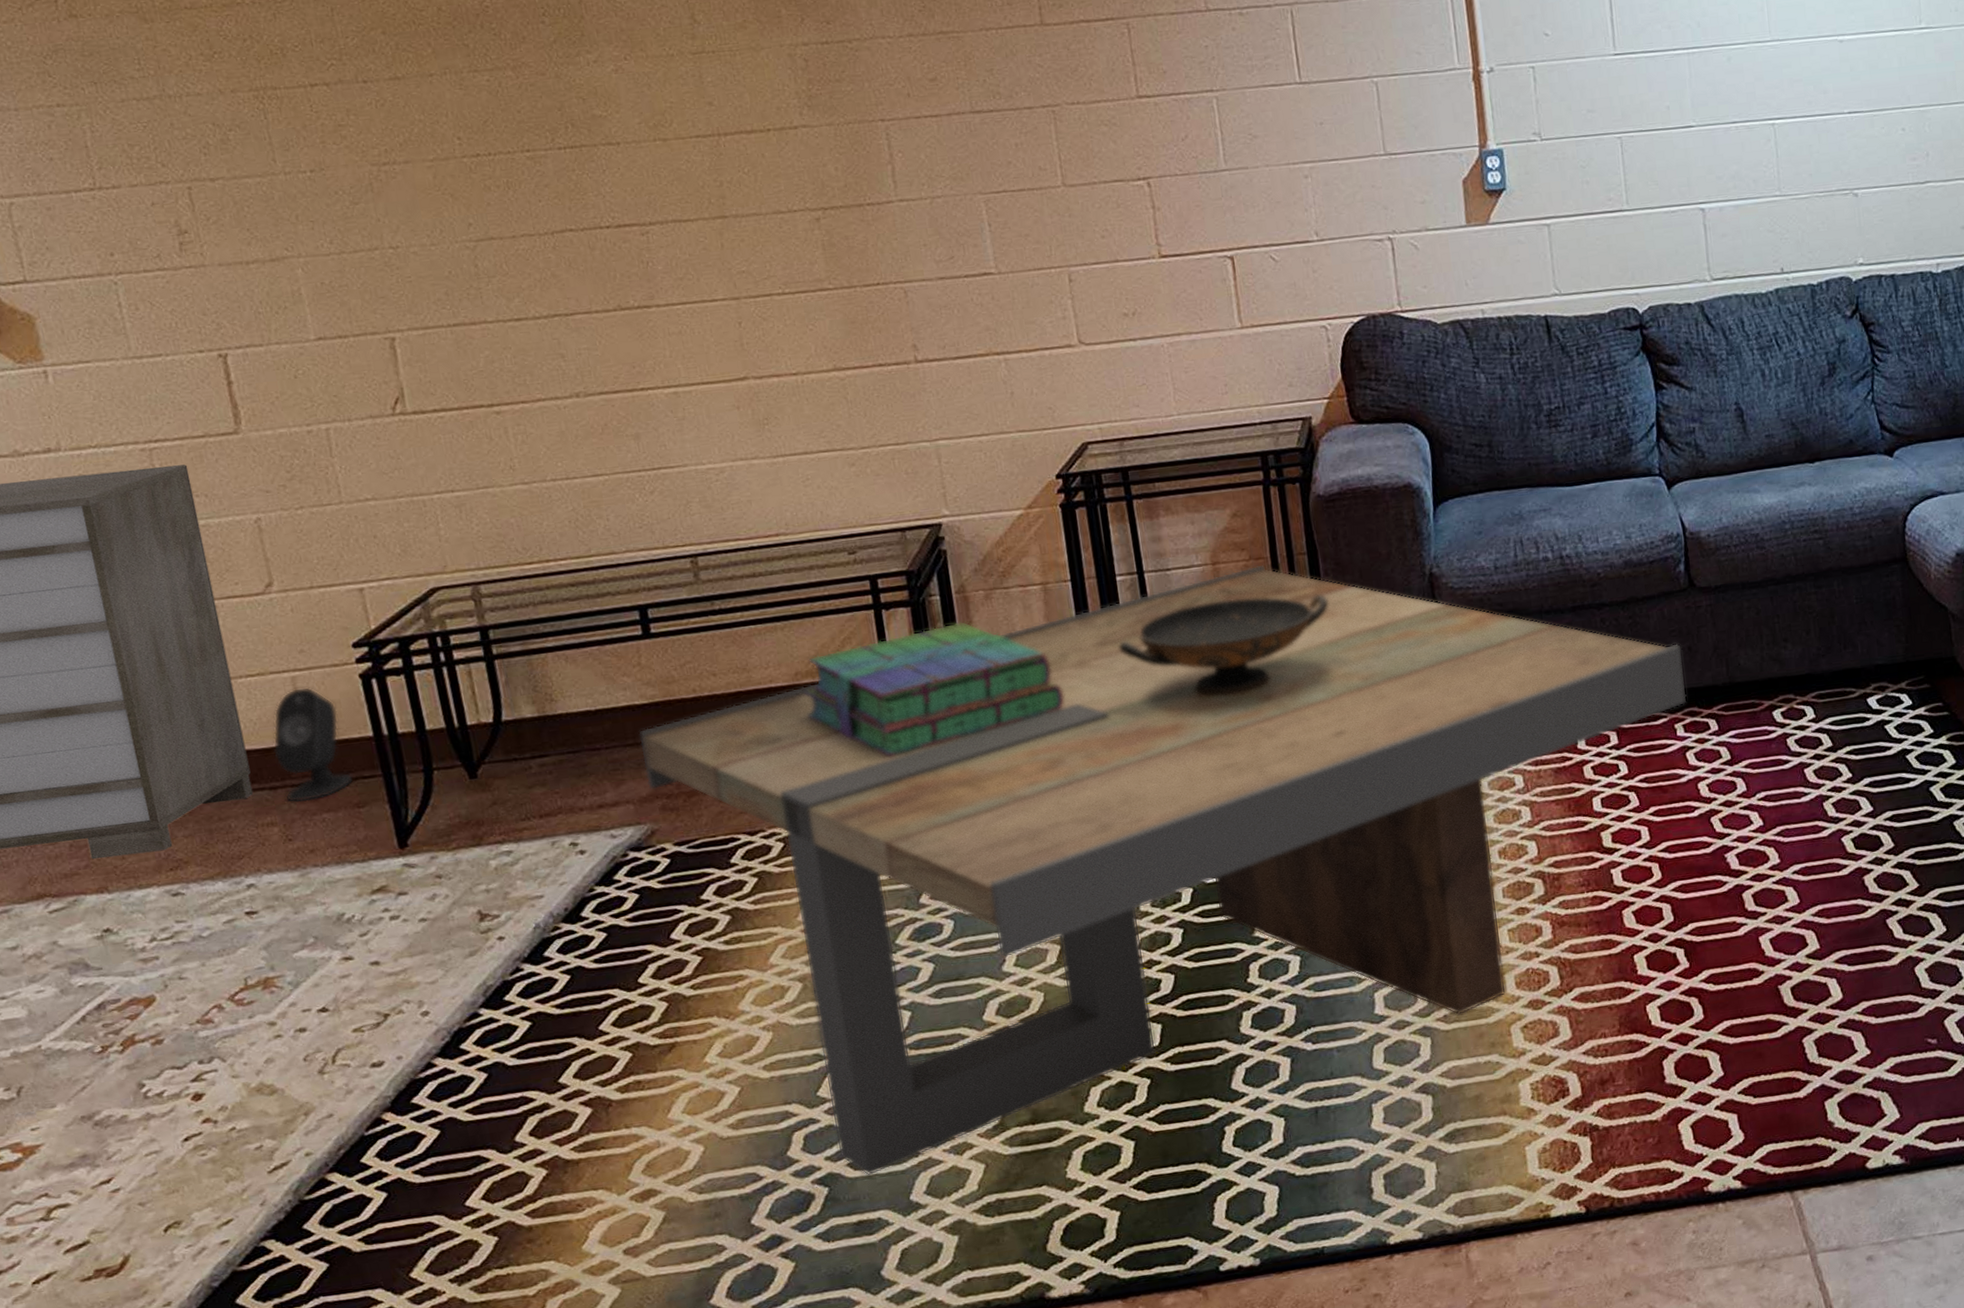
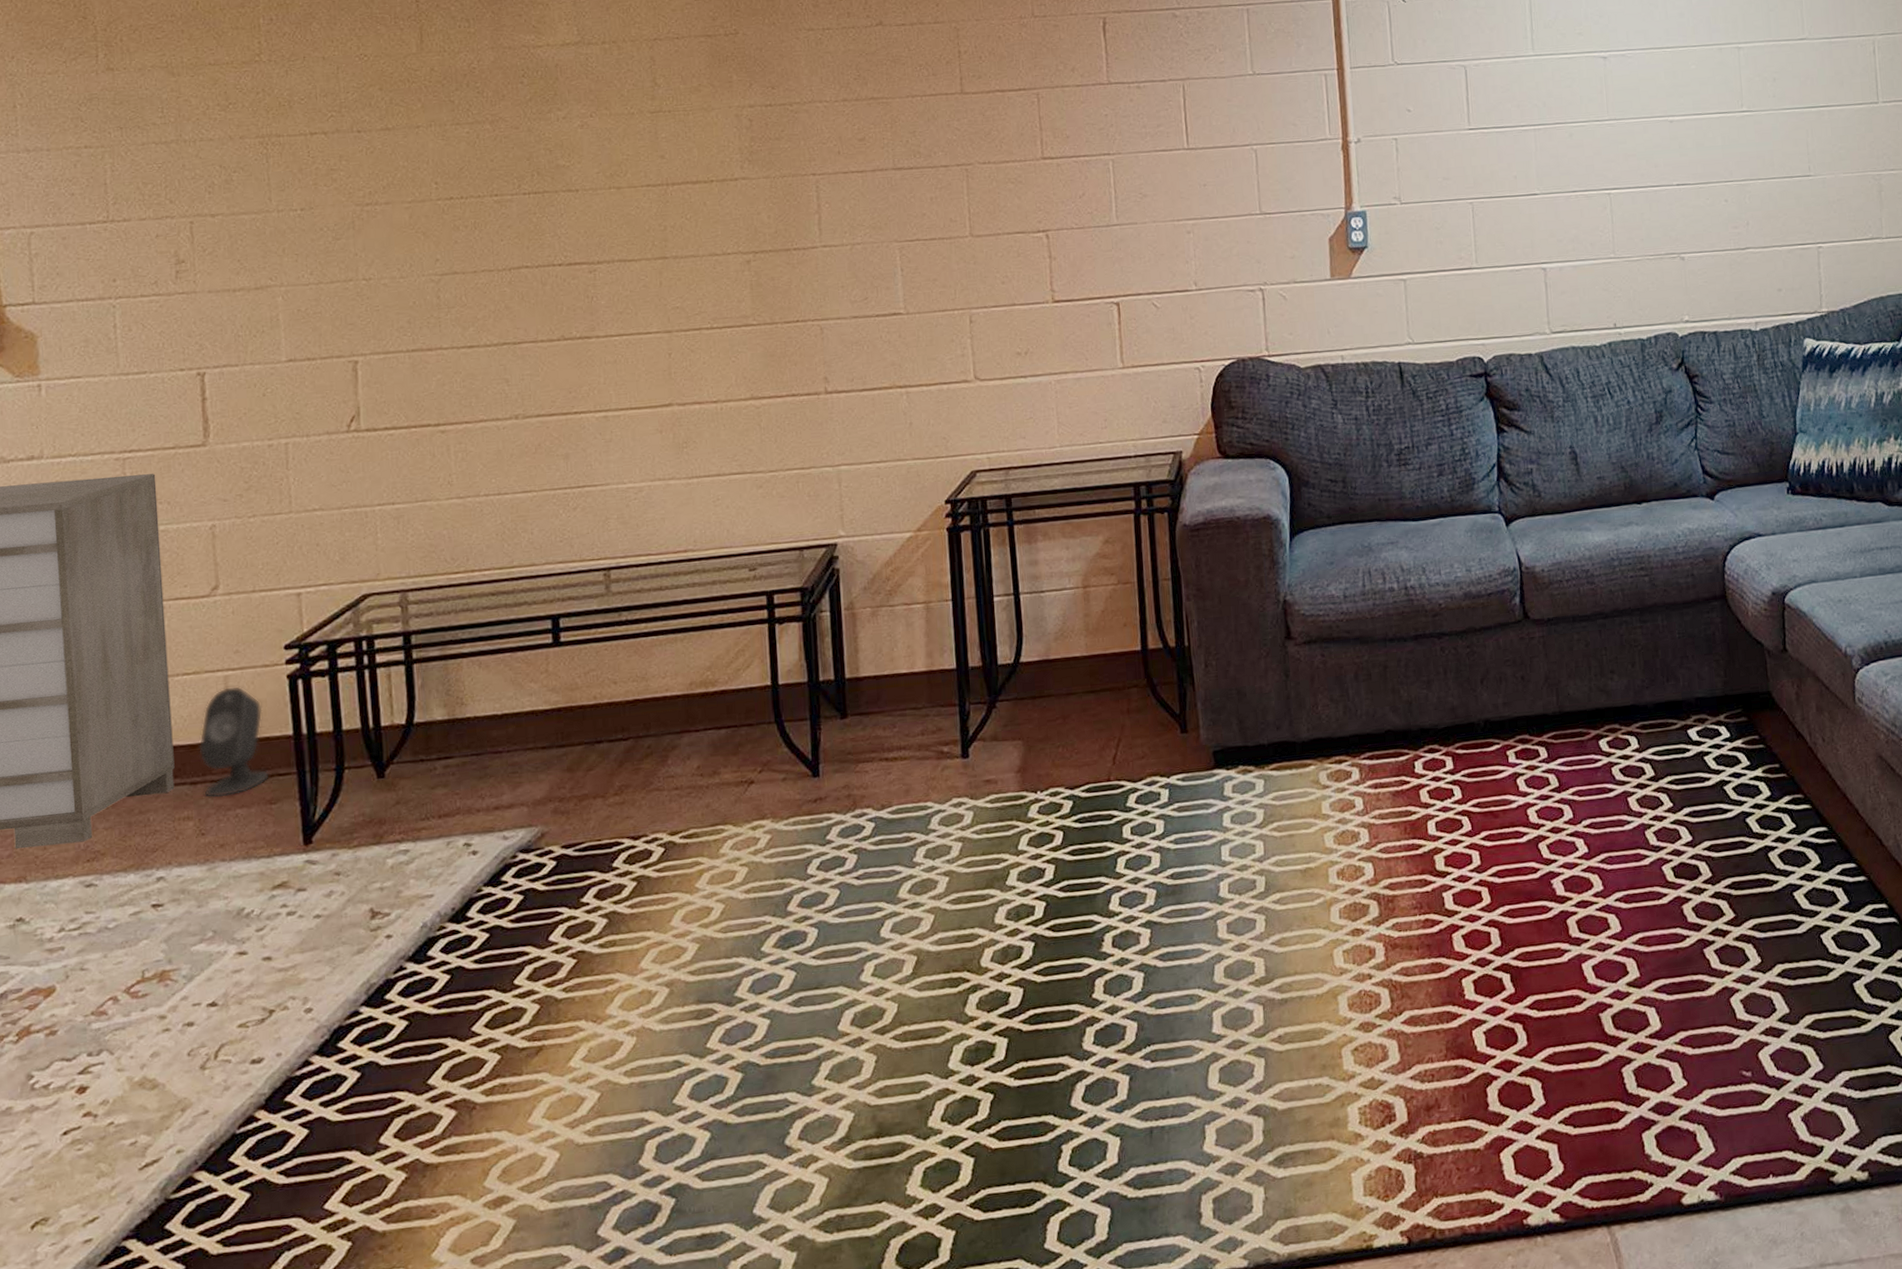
coffee table: present [639,564,1687,1176] -> none [539,589,1519,1188]
stack of books: present [804,621,1064,757] -> none [697,637,938,766]
decorative bowl: present [1119,595,1328,696] -> none [992,619,1188,714]

